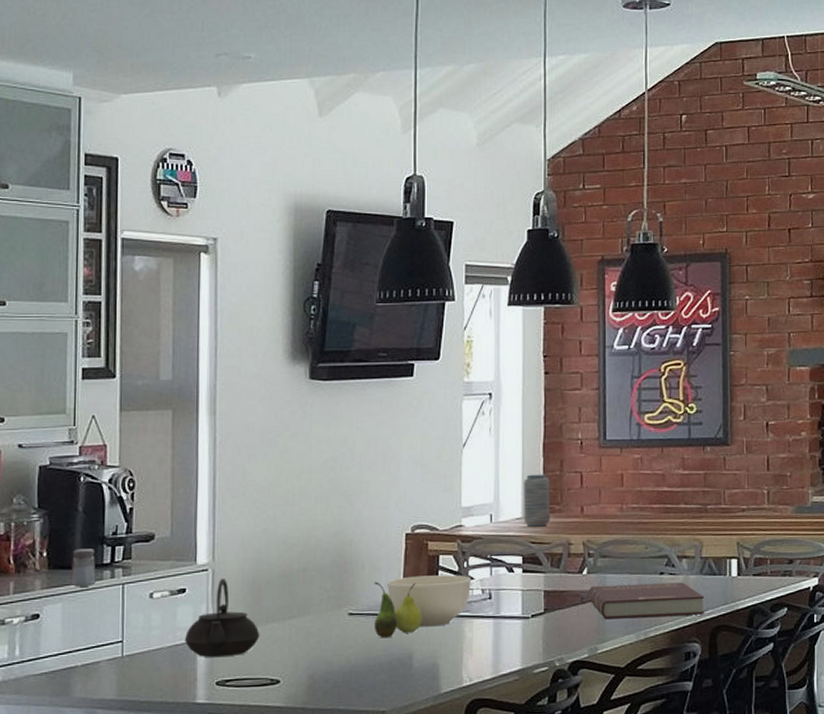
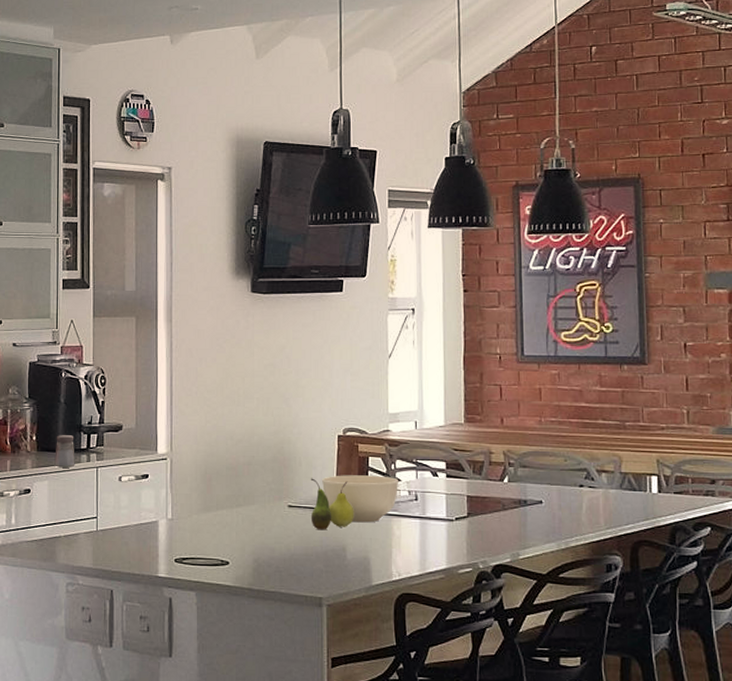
teapot: present [184,579,260,657] -> none [147,468,212,537]
vase: present [524,474,550,528] -> none [446,385,471,436]
book: present [588,582,705,620] -> none [509,494,626,528]

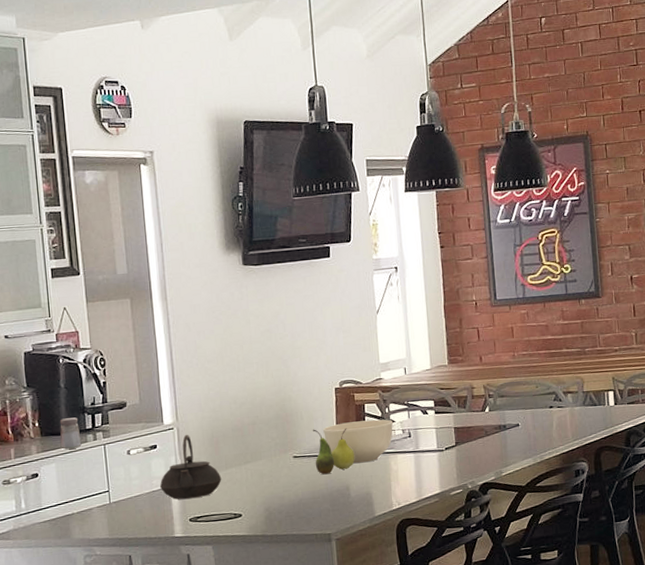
teapot: none [147,468,212,537] -> present [159,435,222,500]

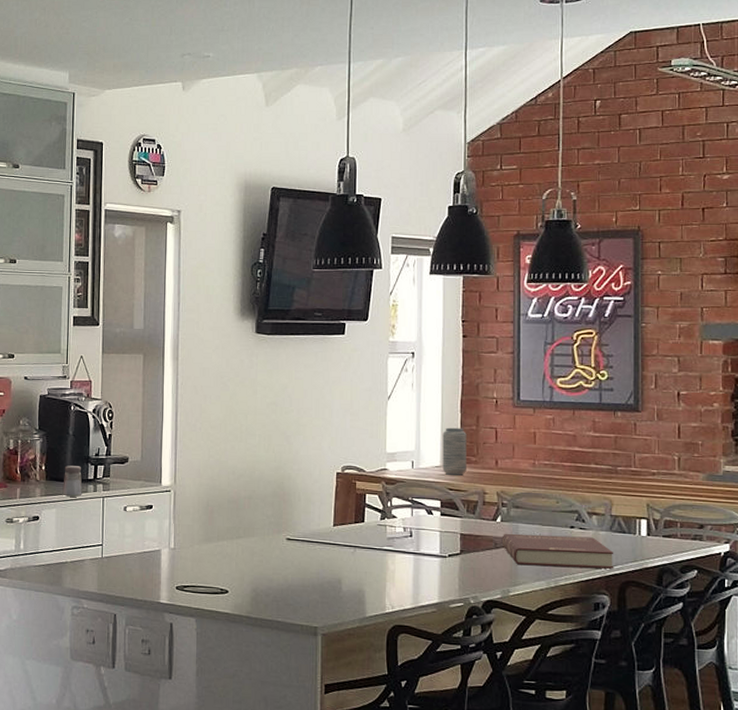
teapot: present [159,435,222,500] -> none [151,499,212,566]
fruit: present [312,429,335,475] -> none [308,513,329,563]
bowl: present [323,419,393,464] -> none [320,510,394,557]
fruit: present [331,428,355,470] -> none [326,517,351,561]
vase: none [430,331,455,377] -> present [442,427,467,476]
book: none [491,413,590,448] -> present [501,533,614,569]

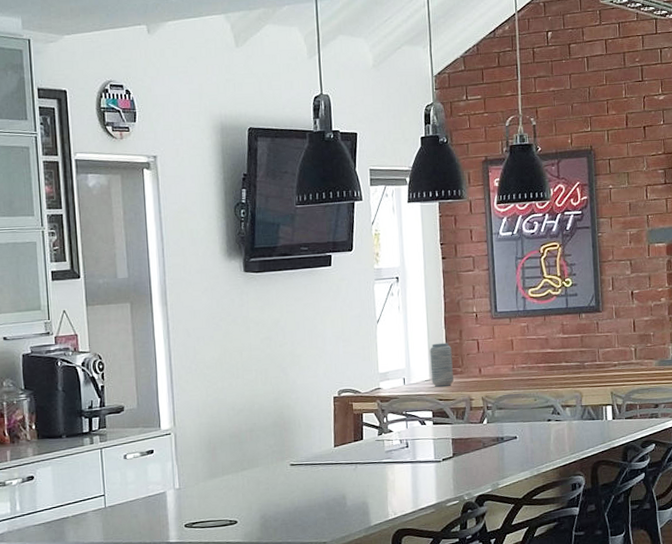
salt shaker: present [62,464,83,497] -> none [56,420,78,453]
book: present [501,533,614,569] -> none [488,427,587,460]

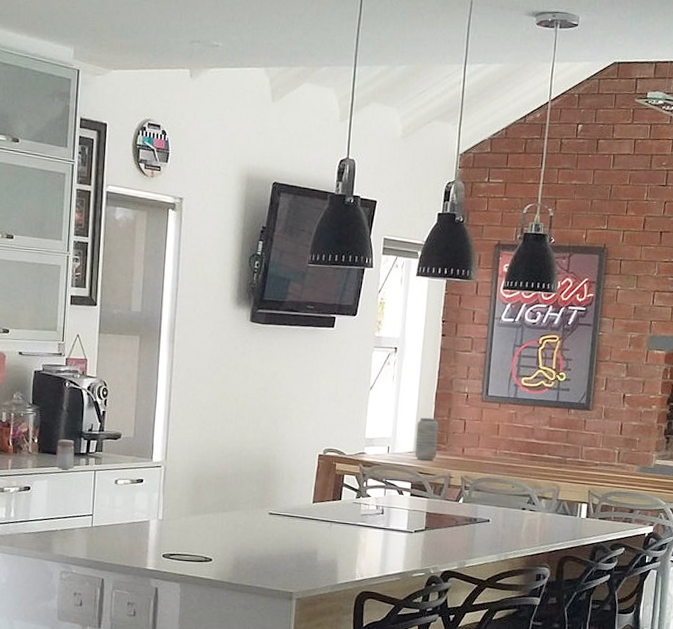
salt shaker: none [56,420,78,453] -> present [54,438,75,470]

